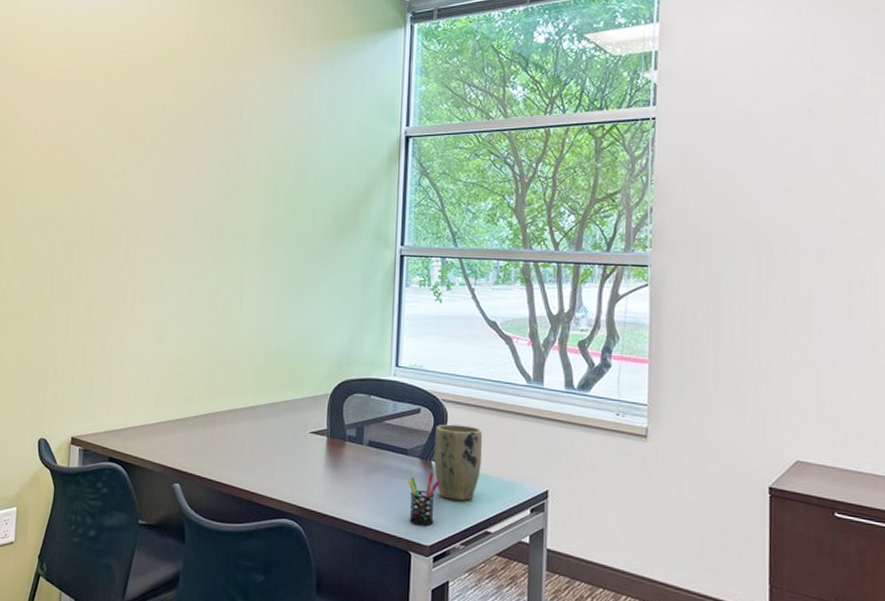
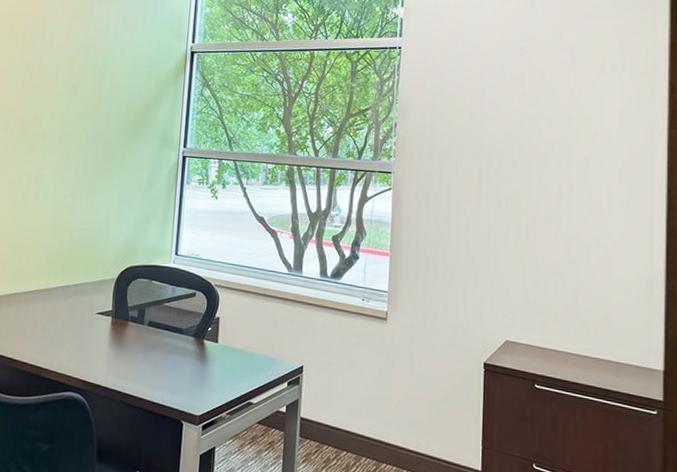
pen holder: present [408,472,441,526] -> none [182,350,212,398]
plant pot: present [433,424,483,501] -> none [205,306,249,375]

